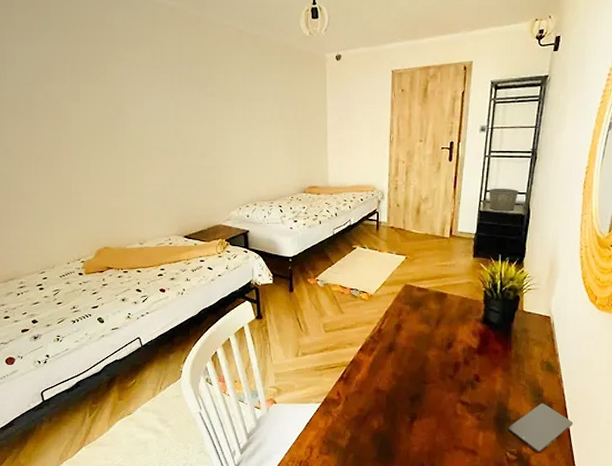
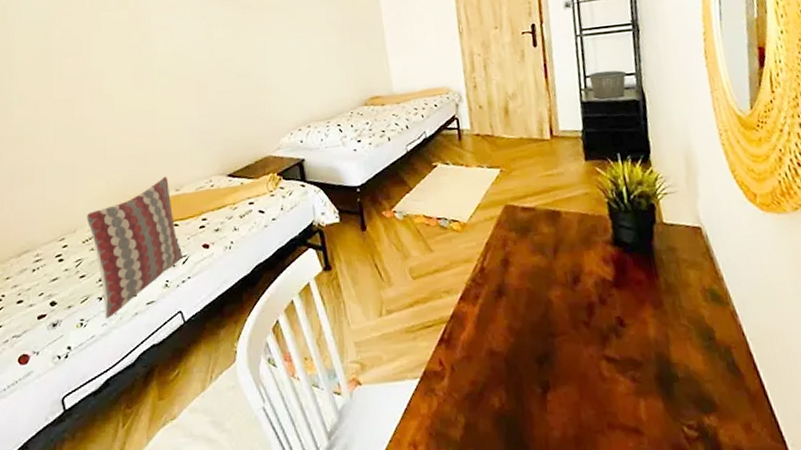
pillow: none [63,231,143,337] -> present [86,176,182,319]
smartphone: present [507,403,574,454] -> none [676,349,767,425]

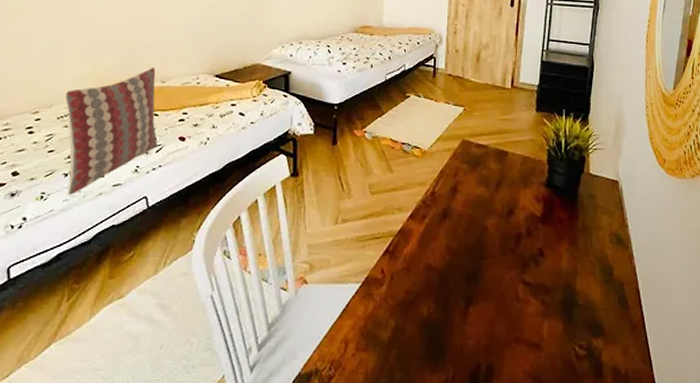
basket: present [588,70,627,99] -> none [551,37,583,63]

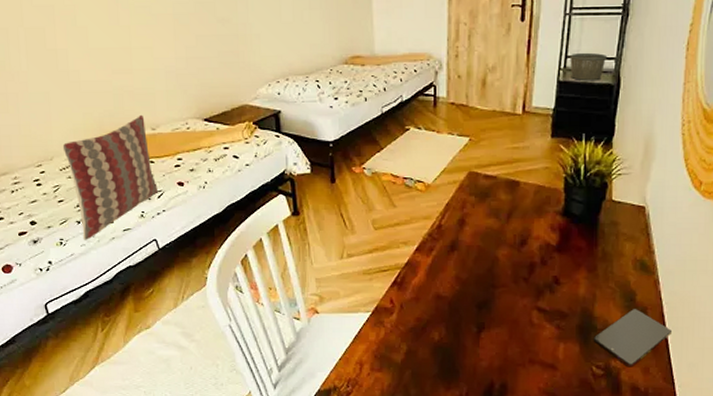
basket: none [551,37,583,63] -> present [570,52,608,81]
smartphone: none [575,284,648,348] -> present [593,309,673,367]

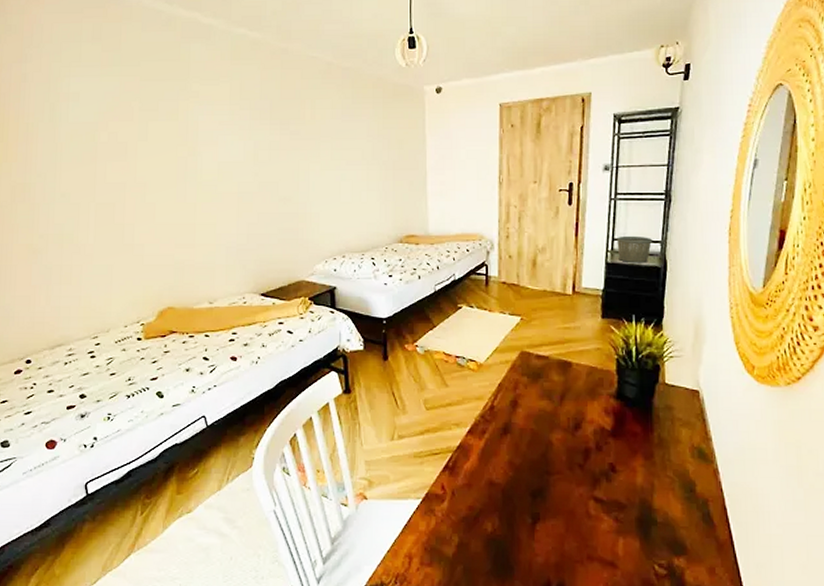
pillow: present [62,114,158,240] -> none [120,288,210,415]
smartphone: present [593,309,673,367] -> none [653,501,737,567]

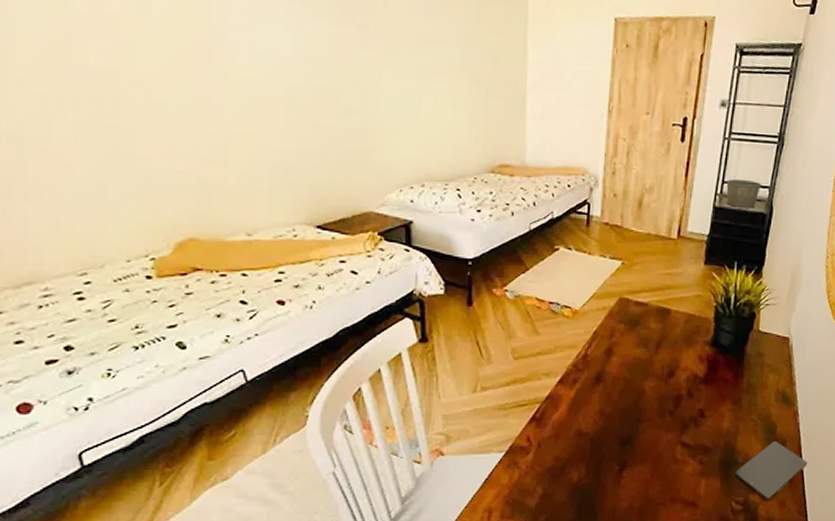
smartphone: none [653,501,737,567] -> present [734,441,808,501]

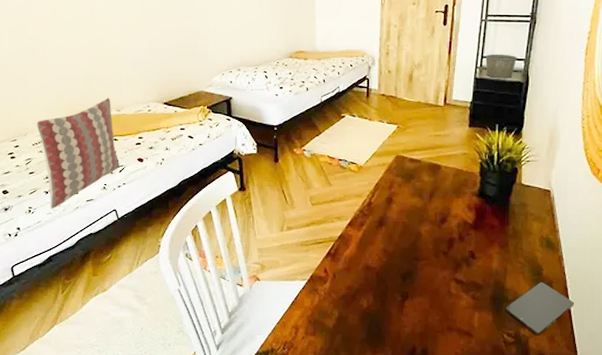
pillow: none [119,216,250,371] -> present [36,97,119,209]

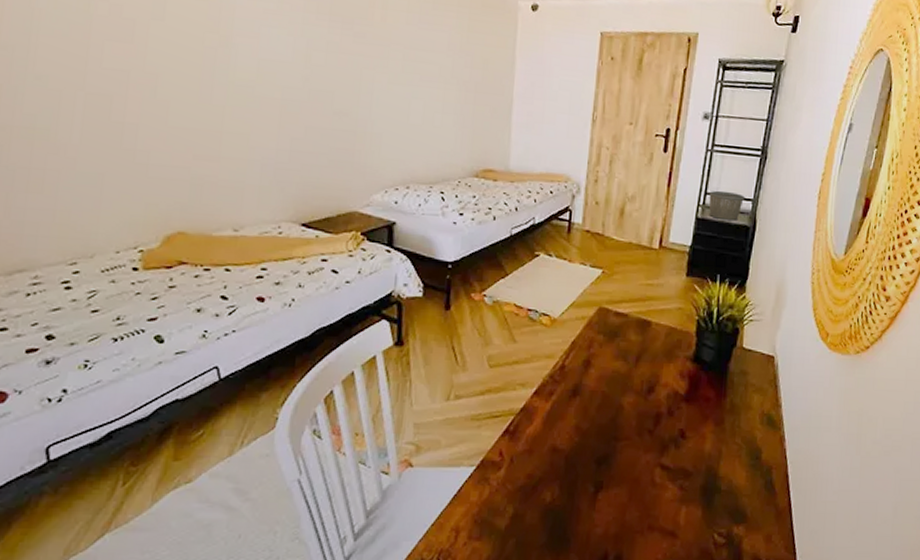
pillow: present [36,97,119,209] -> none [110,211,230,364]
smartphone: present [504,282,575,336] -> none [716,468,796,535]

